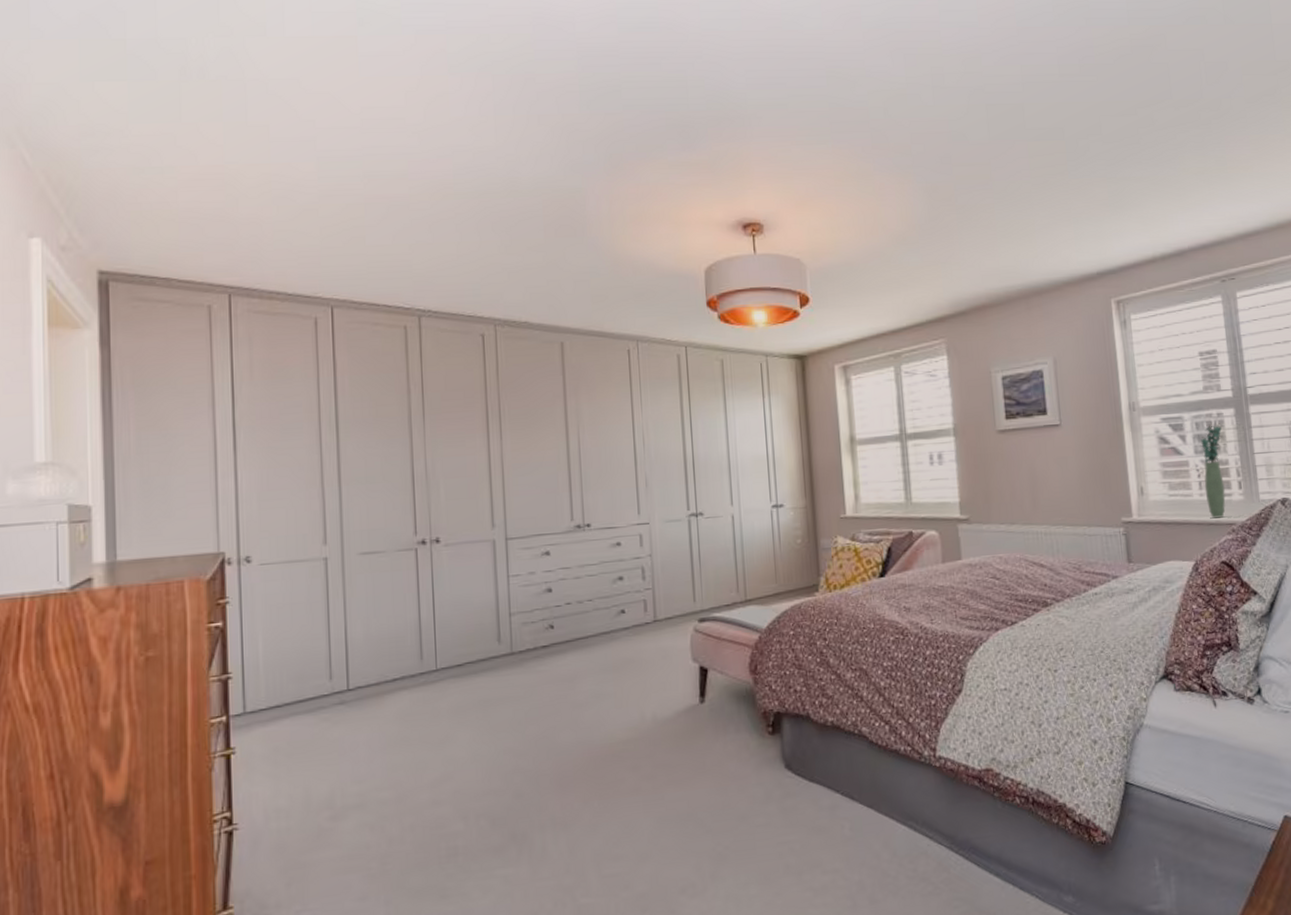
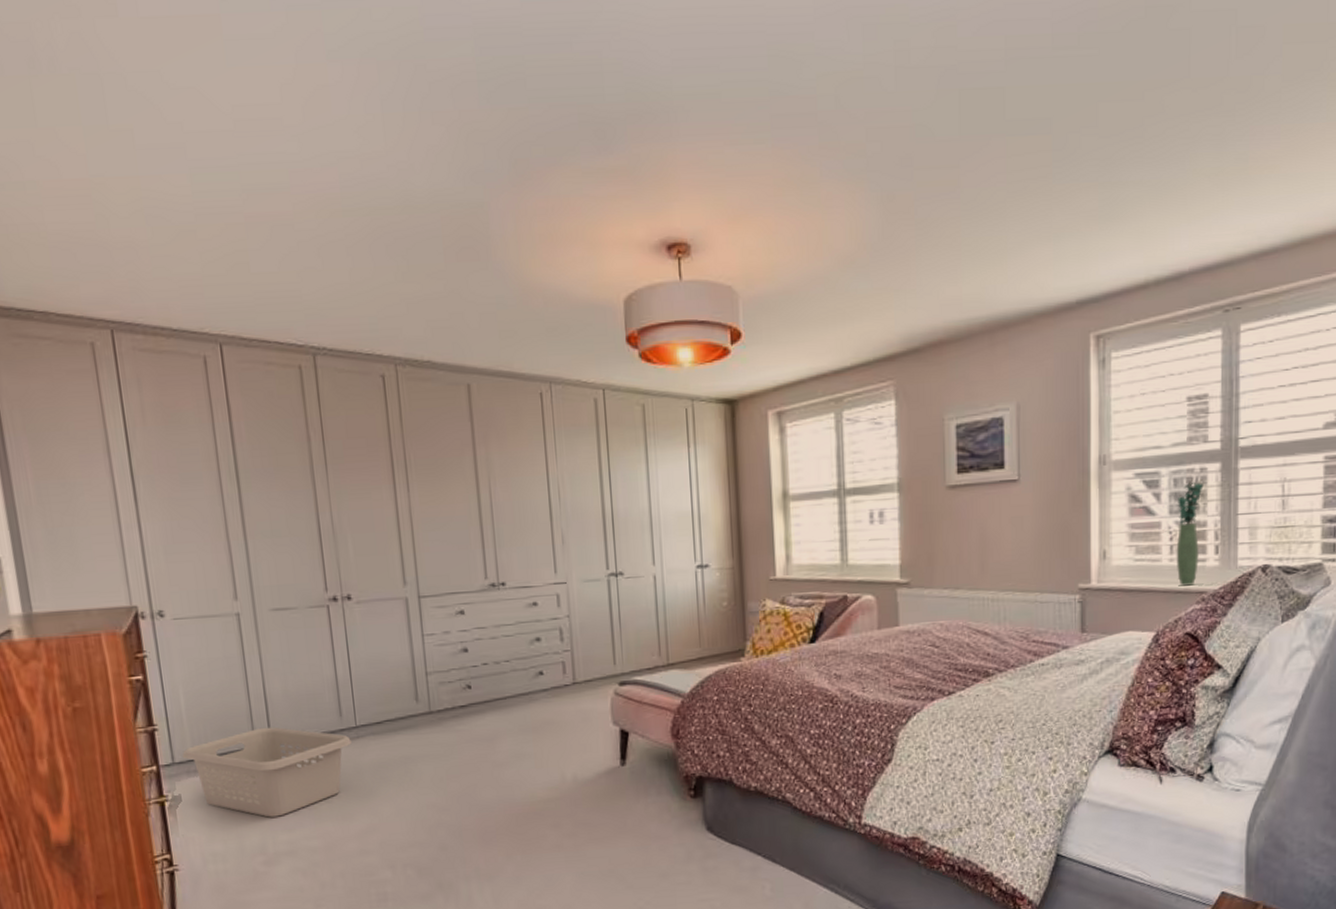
laundry basket: none [254,672,431,768] -> present [182,726,352,818]

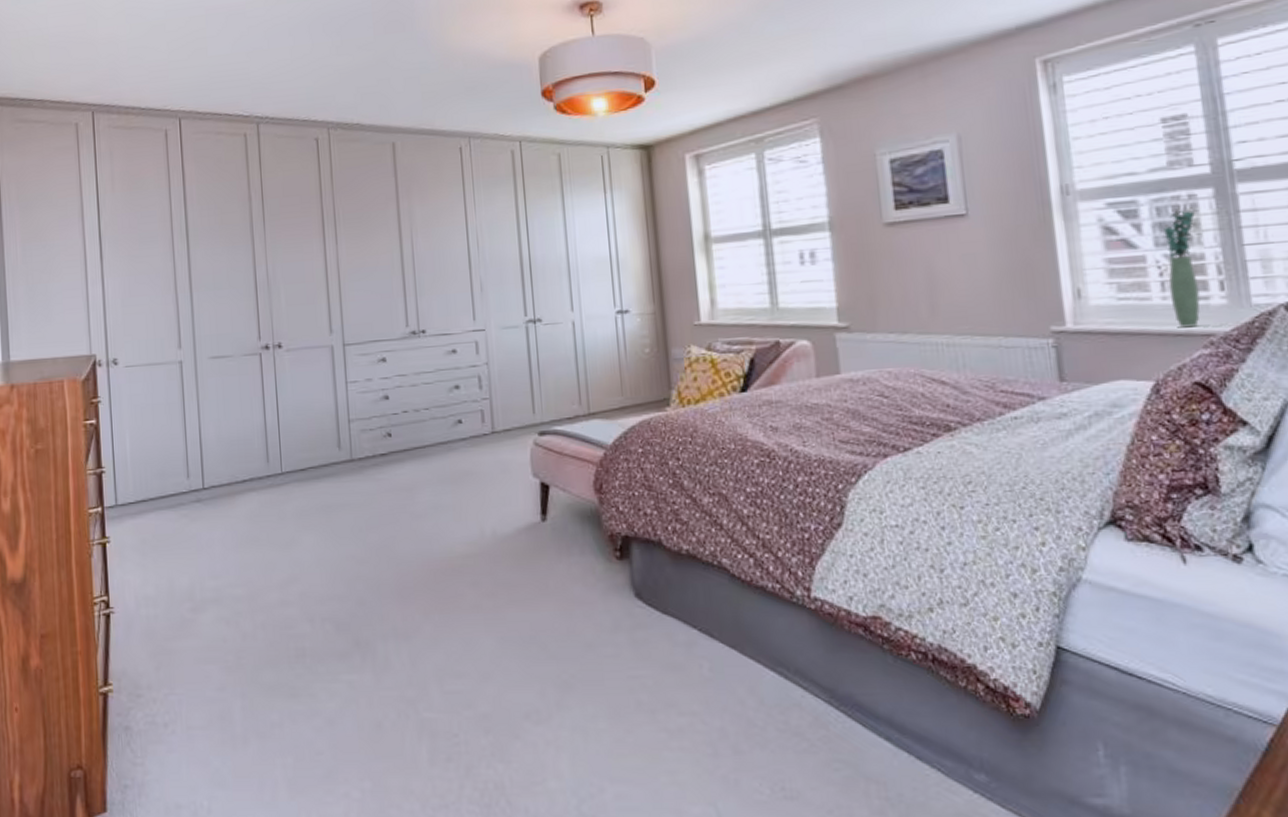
laundry basket: present [182,726,352,818] -> none [124,471,277,563]

